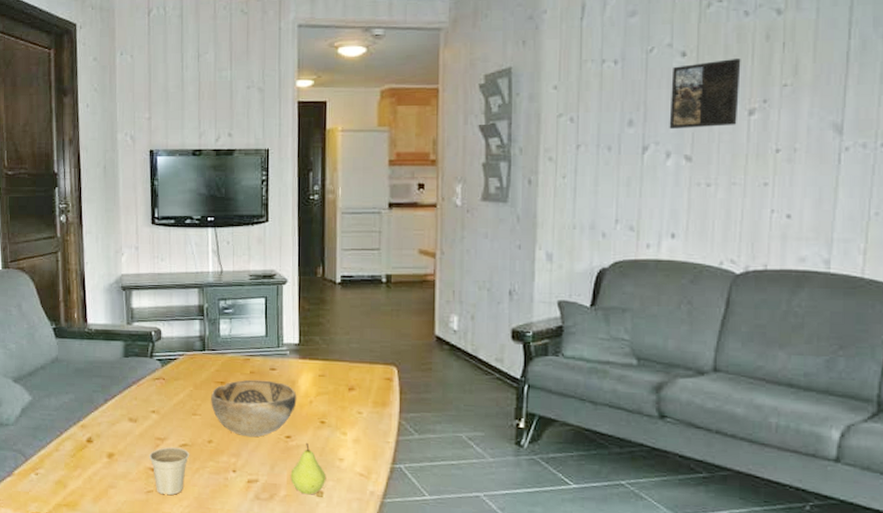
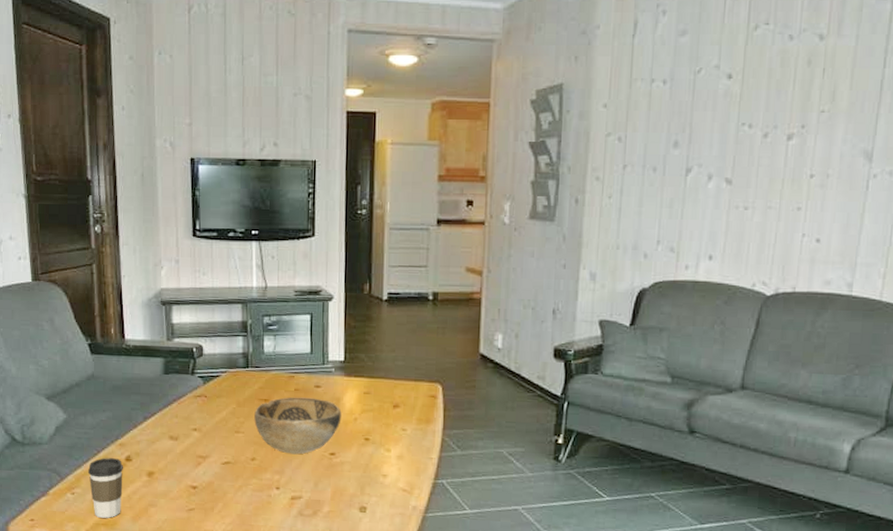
coffee cup: none [51,439,84,499] -> present [88,458,123,518]
flower pot: present [149,447,190,495] -> none [191,465,233,512]
fruit: present [290,442,327,495] -> none [334,459,370,511]
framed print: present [669,59,741,129] -> none [712,83,783,152]

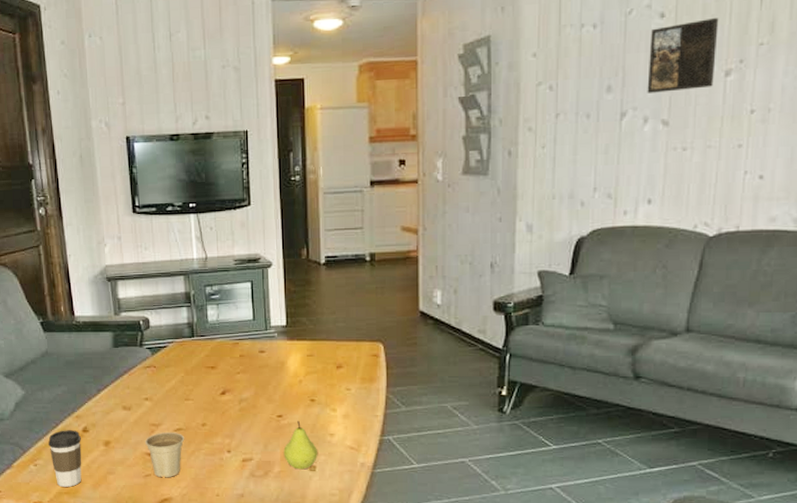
flower pot: none [191,465,233,512] -> present [145,432,185,477]
decorative bowl: present [254,397,342,455] -> none [202,363,287,418]
fruit: none [334,459,370,511] -> present [283,420,318,470]
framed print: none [712,83,783,152] -> present [647,18,719,93]

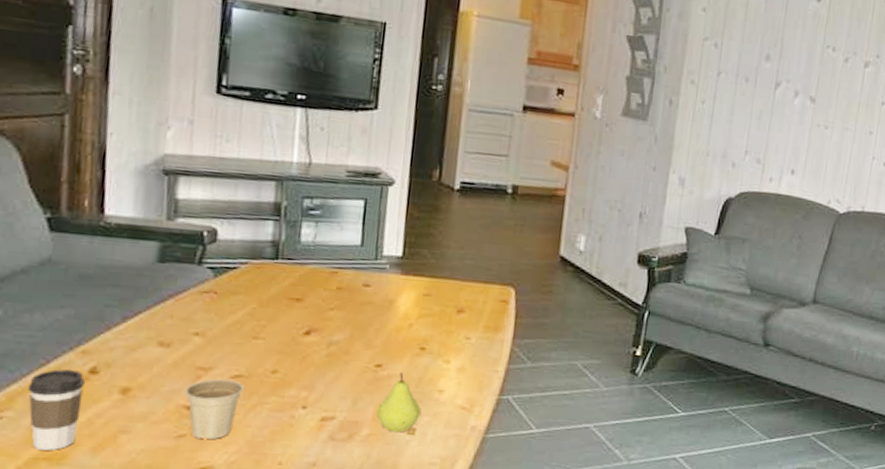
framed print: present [647,18,719,93] -> none [800,10,864,75]

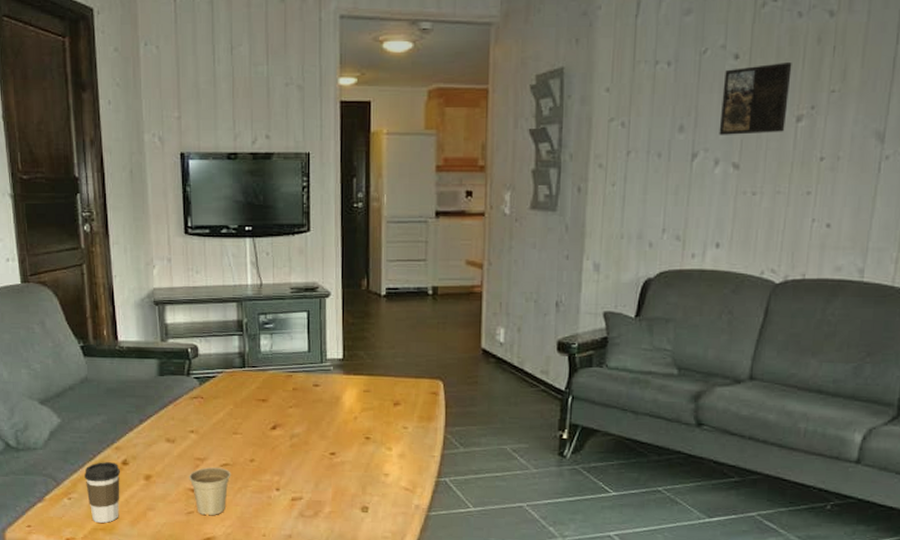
fruit: present [376,372,422,433] -> none [335,458,372,511]
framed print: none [800,10,864,75] -> present [719,63,792,135]

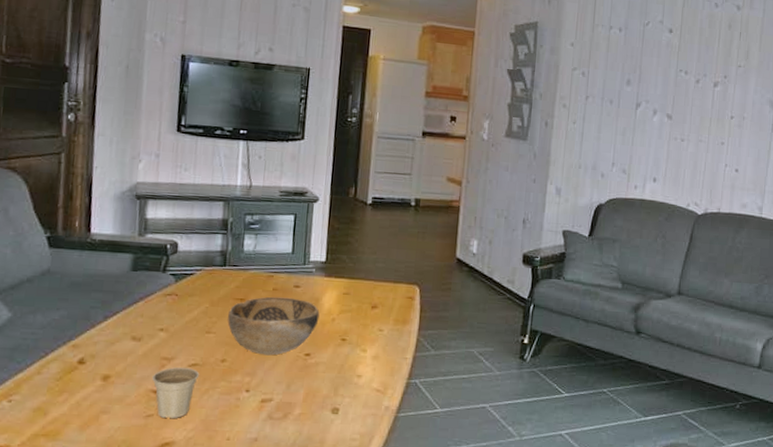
coffee cup: present [85,462,120,523] -> none [31,360,74,428]
decorative bowl: none [252,396,341,455] -> present [227,296,320,356]
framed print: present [719,63,792,135] -> none [657,39,711,94]

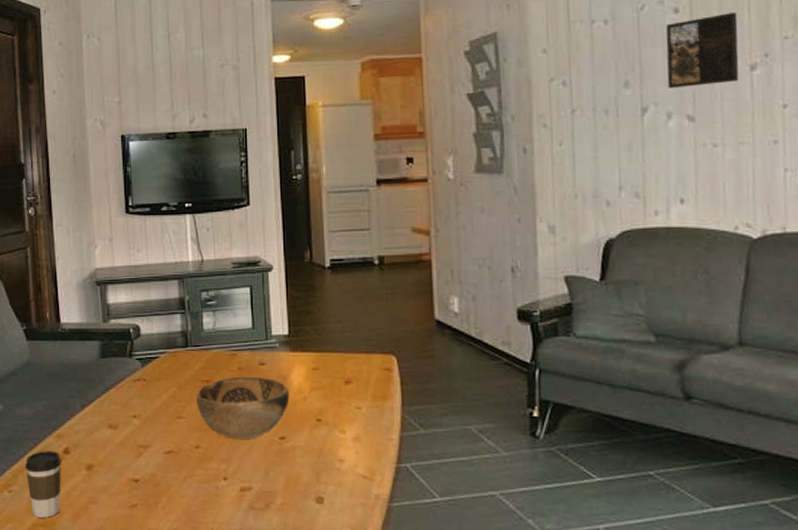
coffee cup: none [31,360,74,428] -> present [25,451,61,518]
flower pot: present [152,367,200,418] -> none [132,455,176,508]
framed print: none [657,39,711,94] -> present [665,12,739,88]

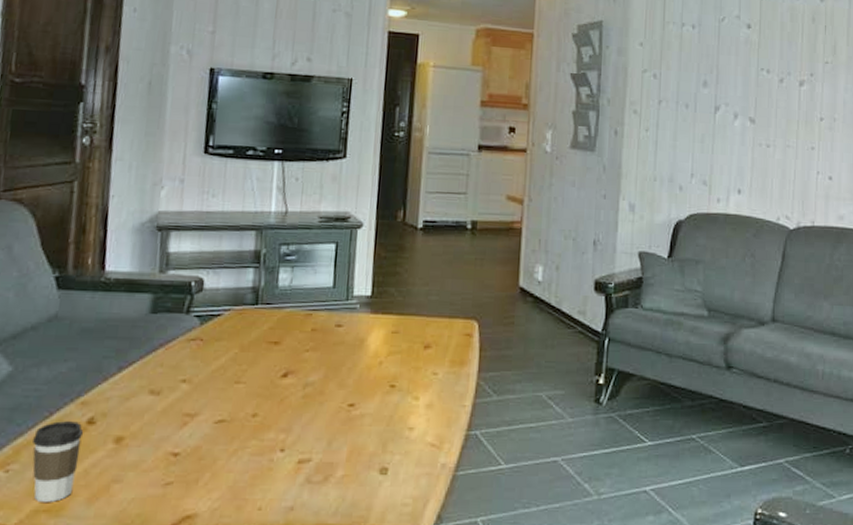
decorative bowl: present [196,376,290,440] -> none [260,338,365,408]
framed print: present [665,12,739,88] -> none [737,35,793,94]

